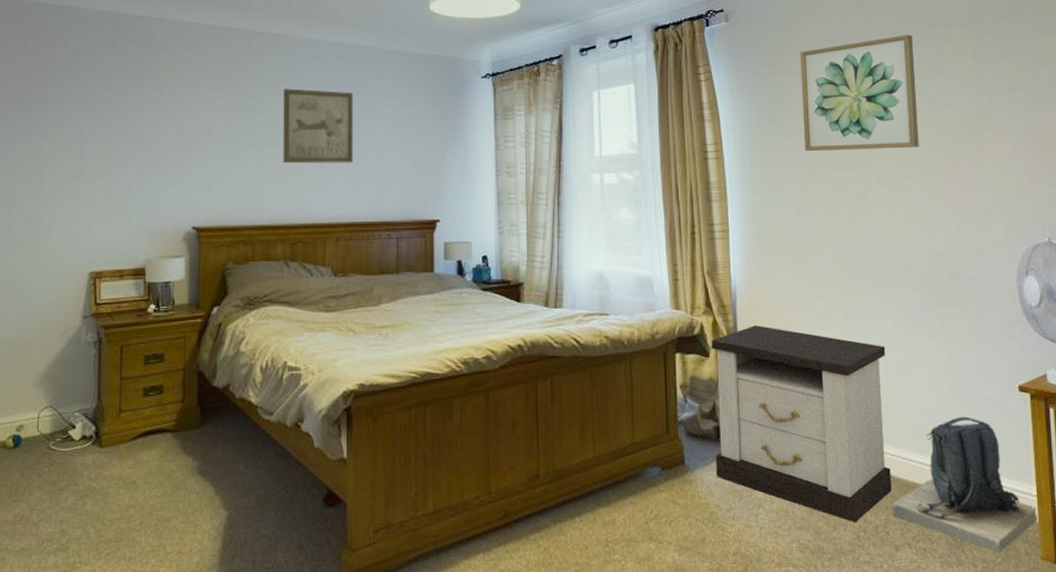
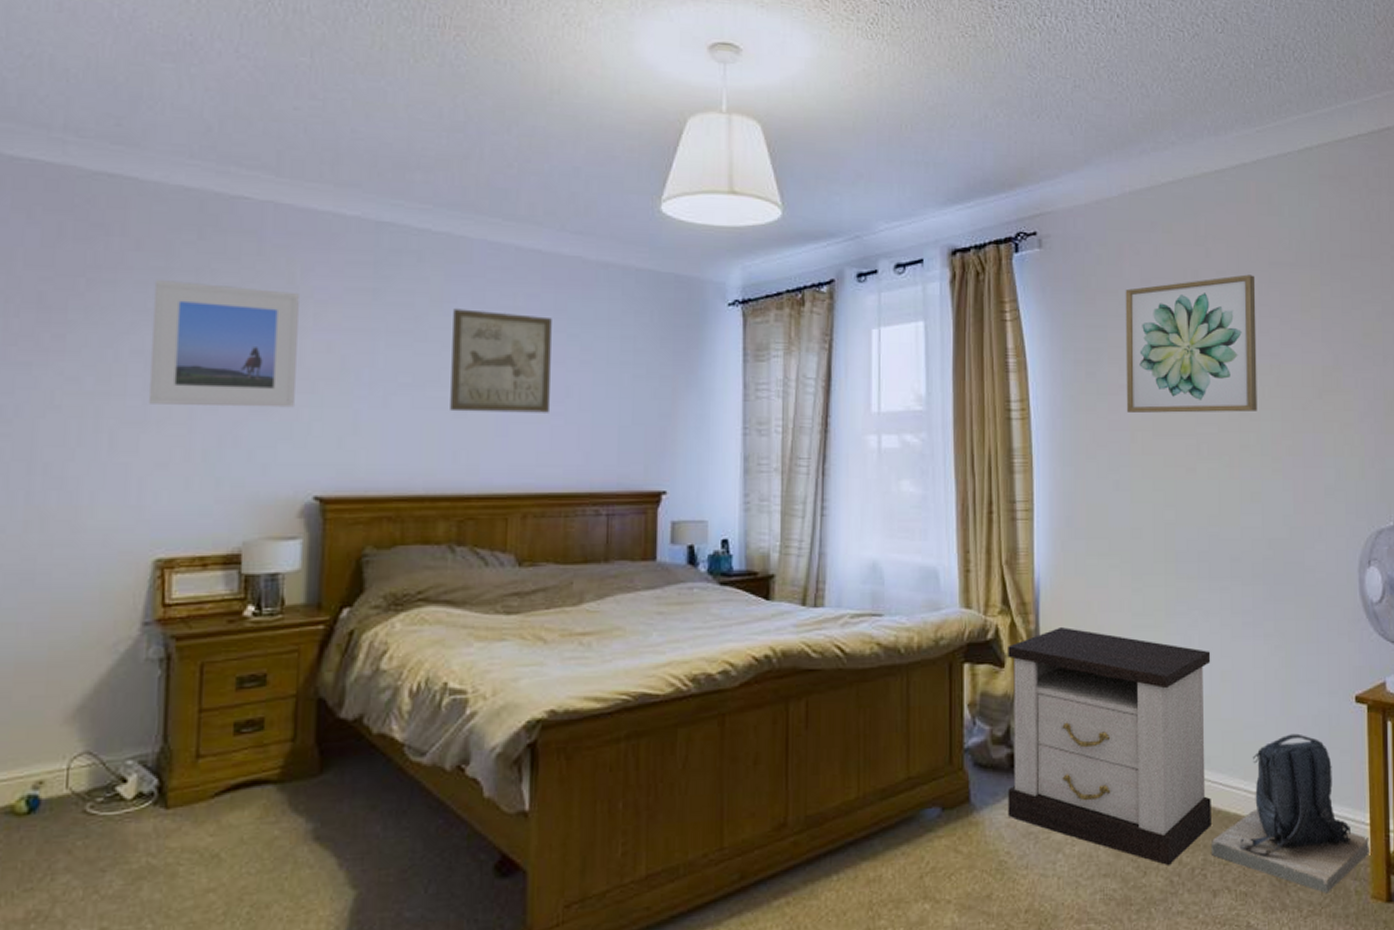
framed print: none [83,77,179,164] -> present [148,280,299,408]

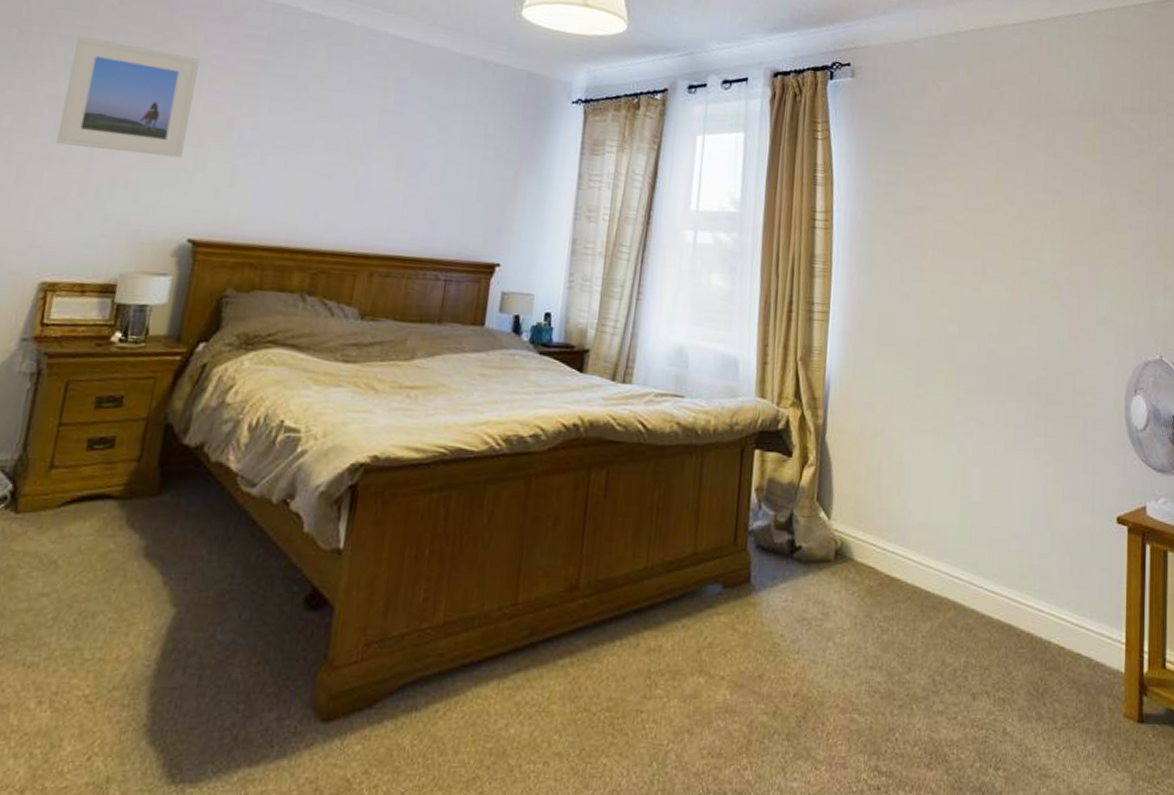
wall art: present [450,309,552,413] -> none [317,84,416,184]
nightstand: present [1007,627,1211,866] -> none [784,424,984,665]
wall art: present [1125,274,1257,413] -> none [920,117,1044,242]
backpack: present [1212,733,1371,893] -> none [974,547,1125,708]

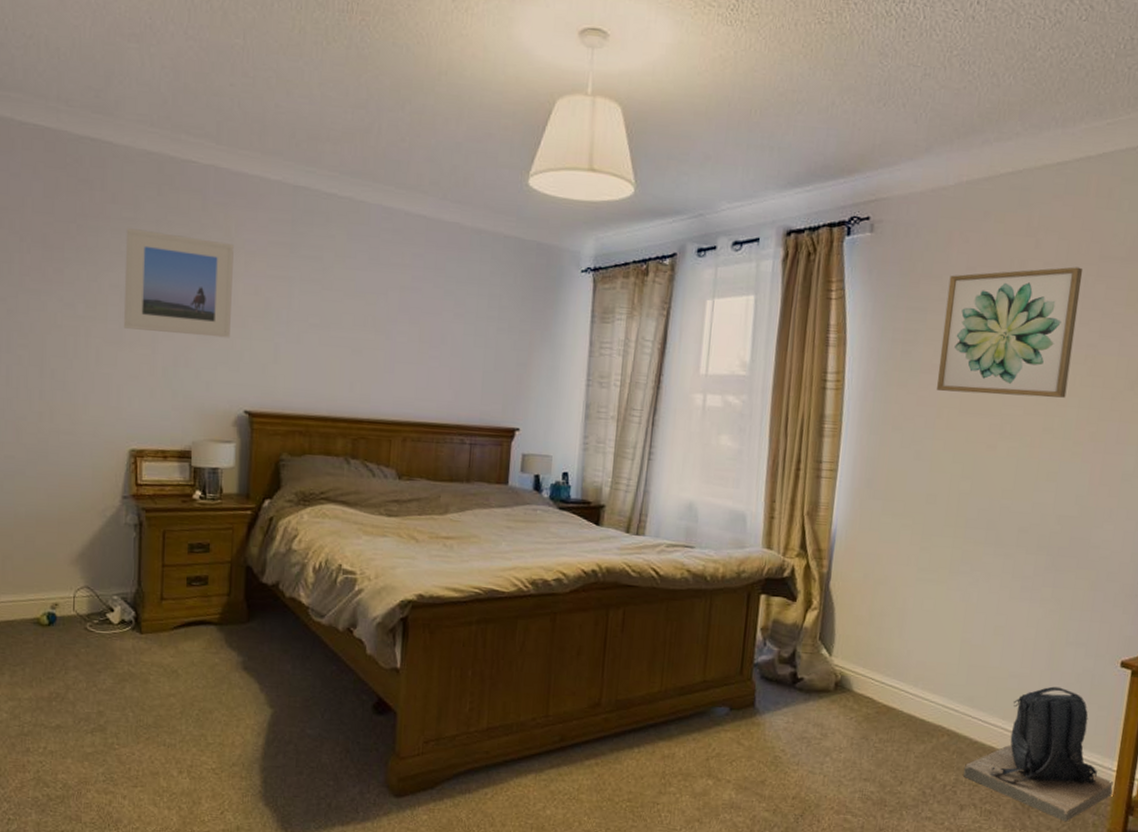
wall art: none [920,117,1044,242] -> present [936,267,1083,398]
backpack: none [974,547,1125,708] -> present [963,686,1114,822]

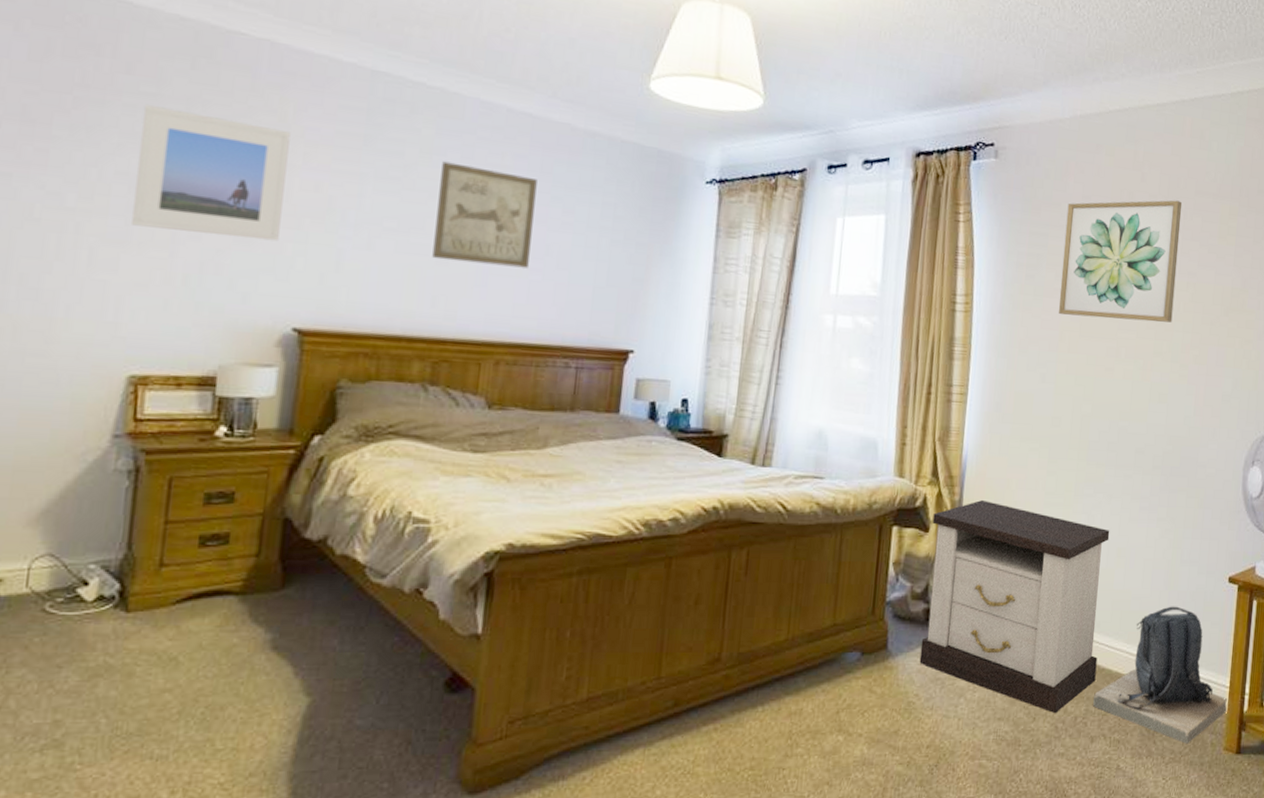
wall art: none [349,263,432,356] -> present [432,161,537,268]
nightstand: none [786,573,987,780] -> present [919,500,1110,714]

